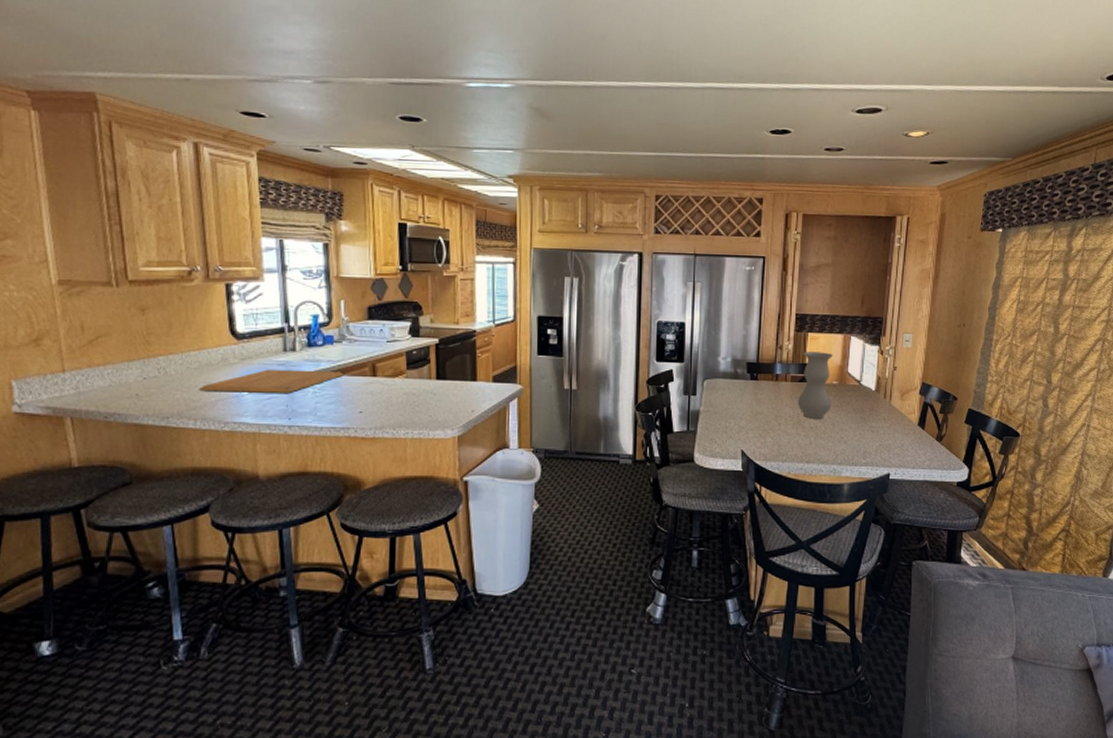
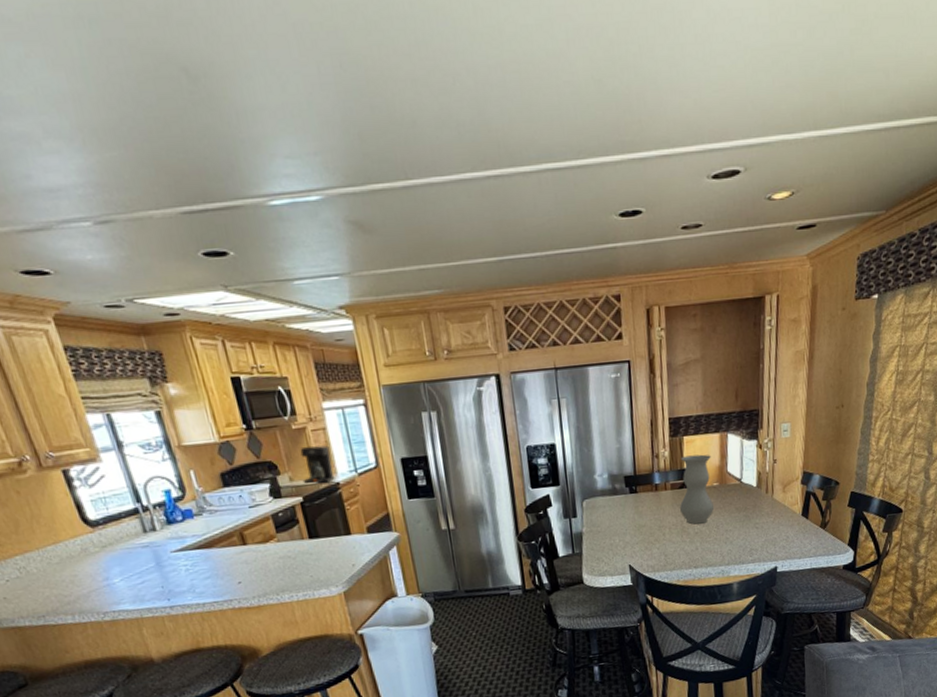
chopping board: present [199,369,344,394] -> none [66,545,214,586]
coffee maker: none [442,293,474,329] -> present [300,445,335,485]

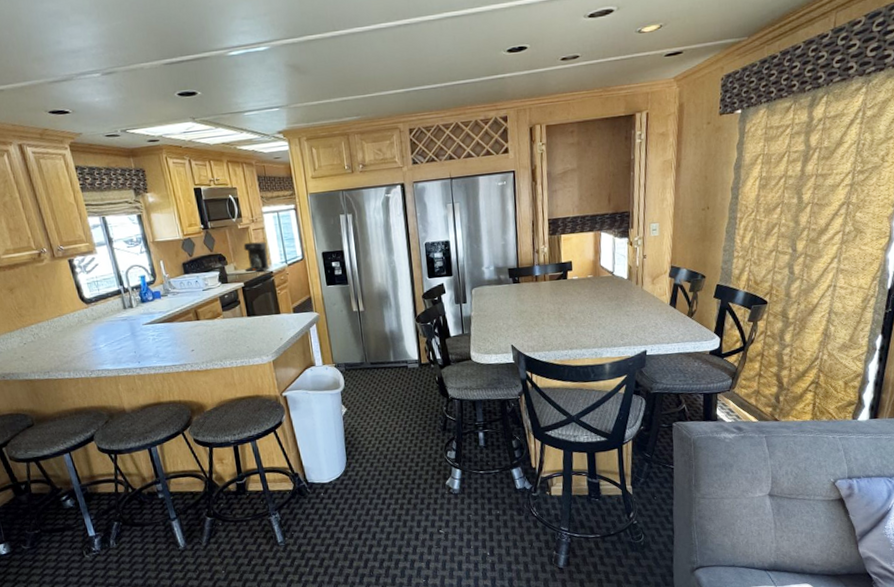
vase: present [679,454,715,525] -> none [556,250,589,311]

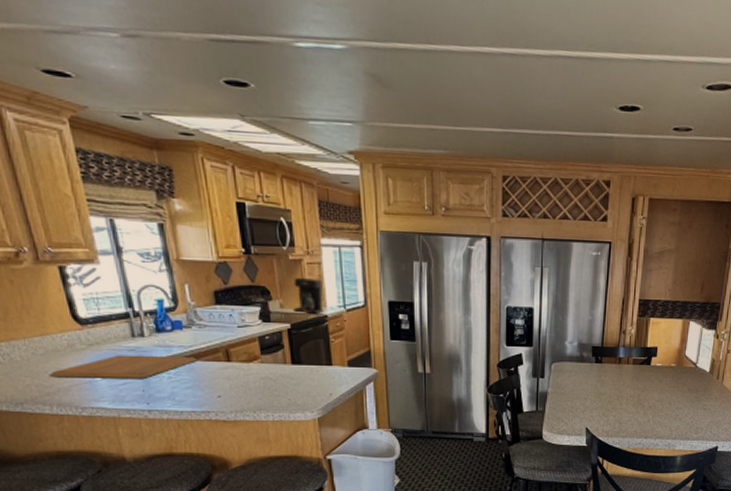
chopping board: none [66,320,175,349] -> present [49,355,198,380]

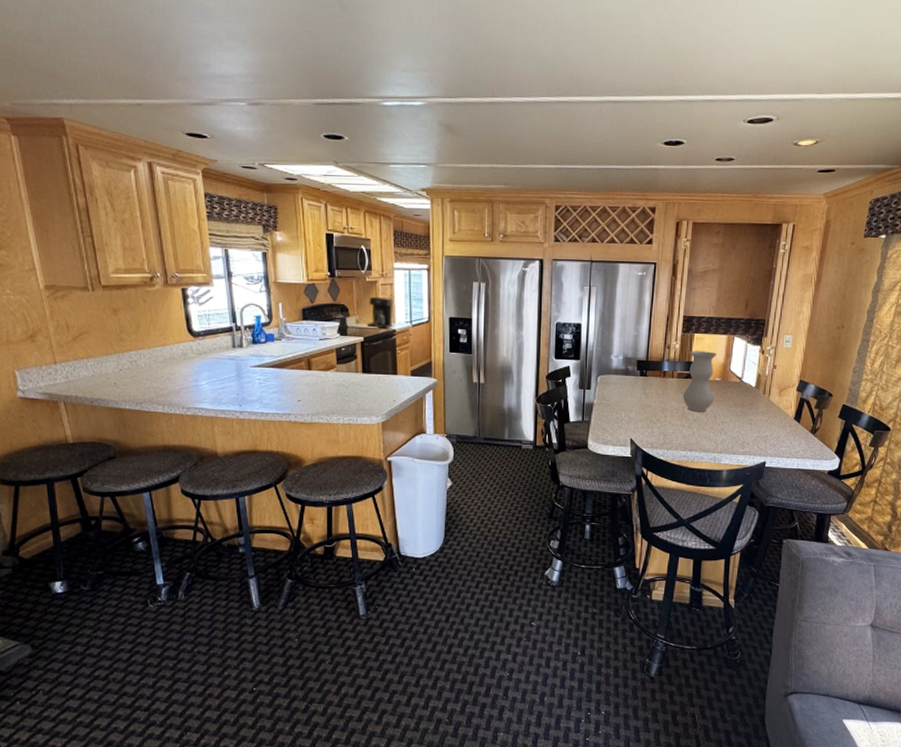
chopping board: present [49,355,198,380] -> none [165,363,284,385]
vase: none [638,336,672,399] -> present [682,351,717,412]

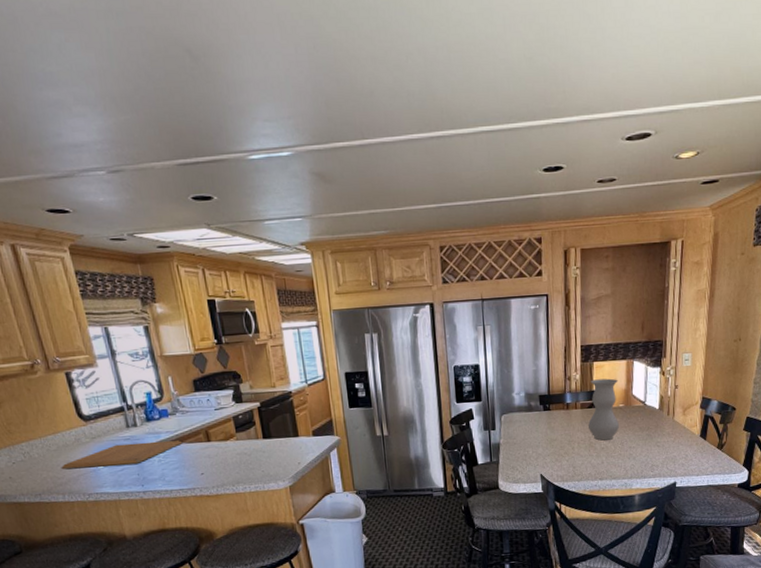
chopping board: none [165,363,284,385] -> present [61,440,183,470]
coffee maker: present [366,296,393,328] -> none [260,359,288,392]

